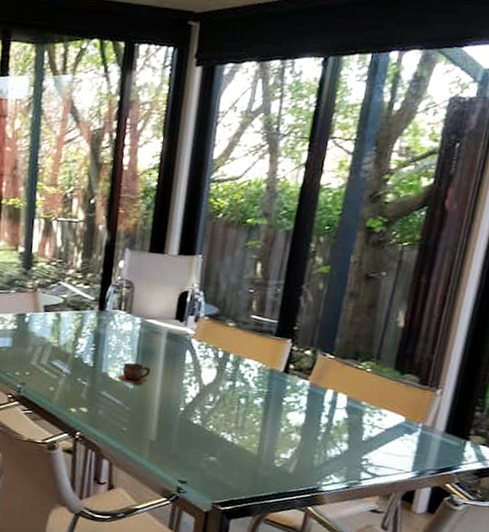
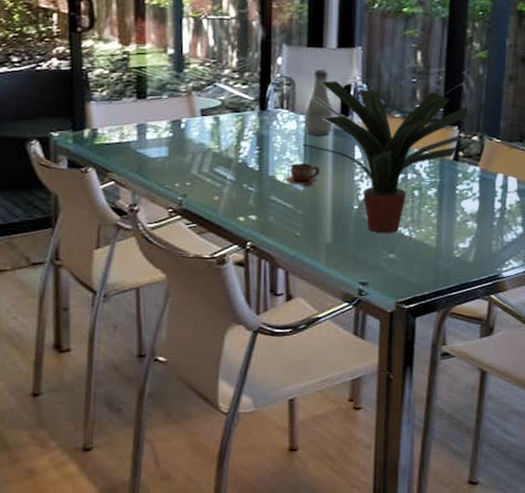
potted plant: none [136,284,328,437] -> present [302,69,487,233]
bottle: none [139,273,169,339] -> present [304,68,333,136]

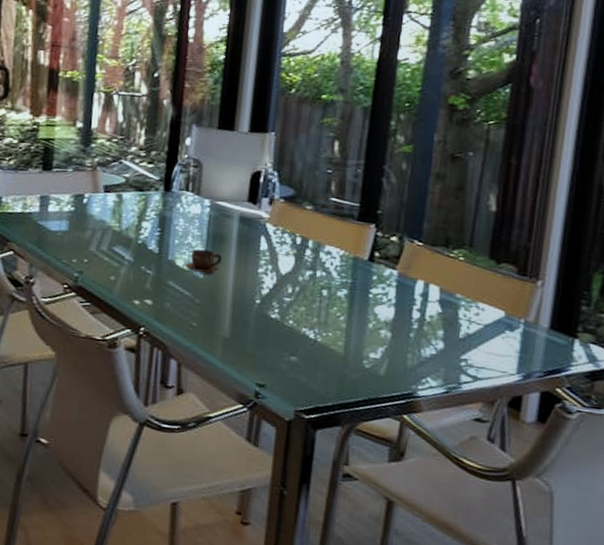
potted plant: present [302,69,487,233] -> none [205,164,412,334]
bottle: present [304,68,333,136] -> none [209,152,241,223]

